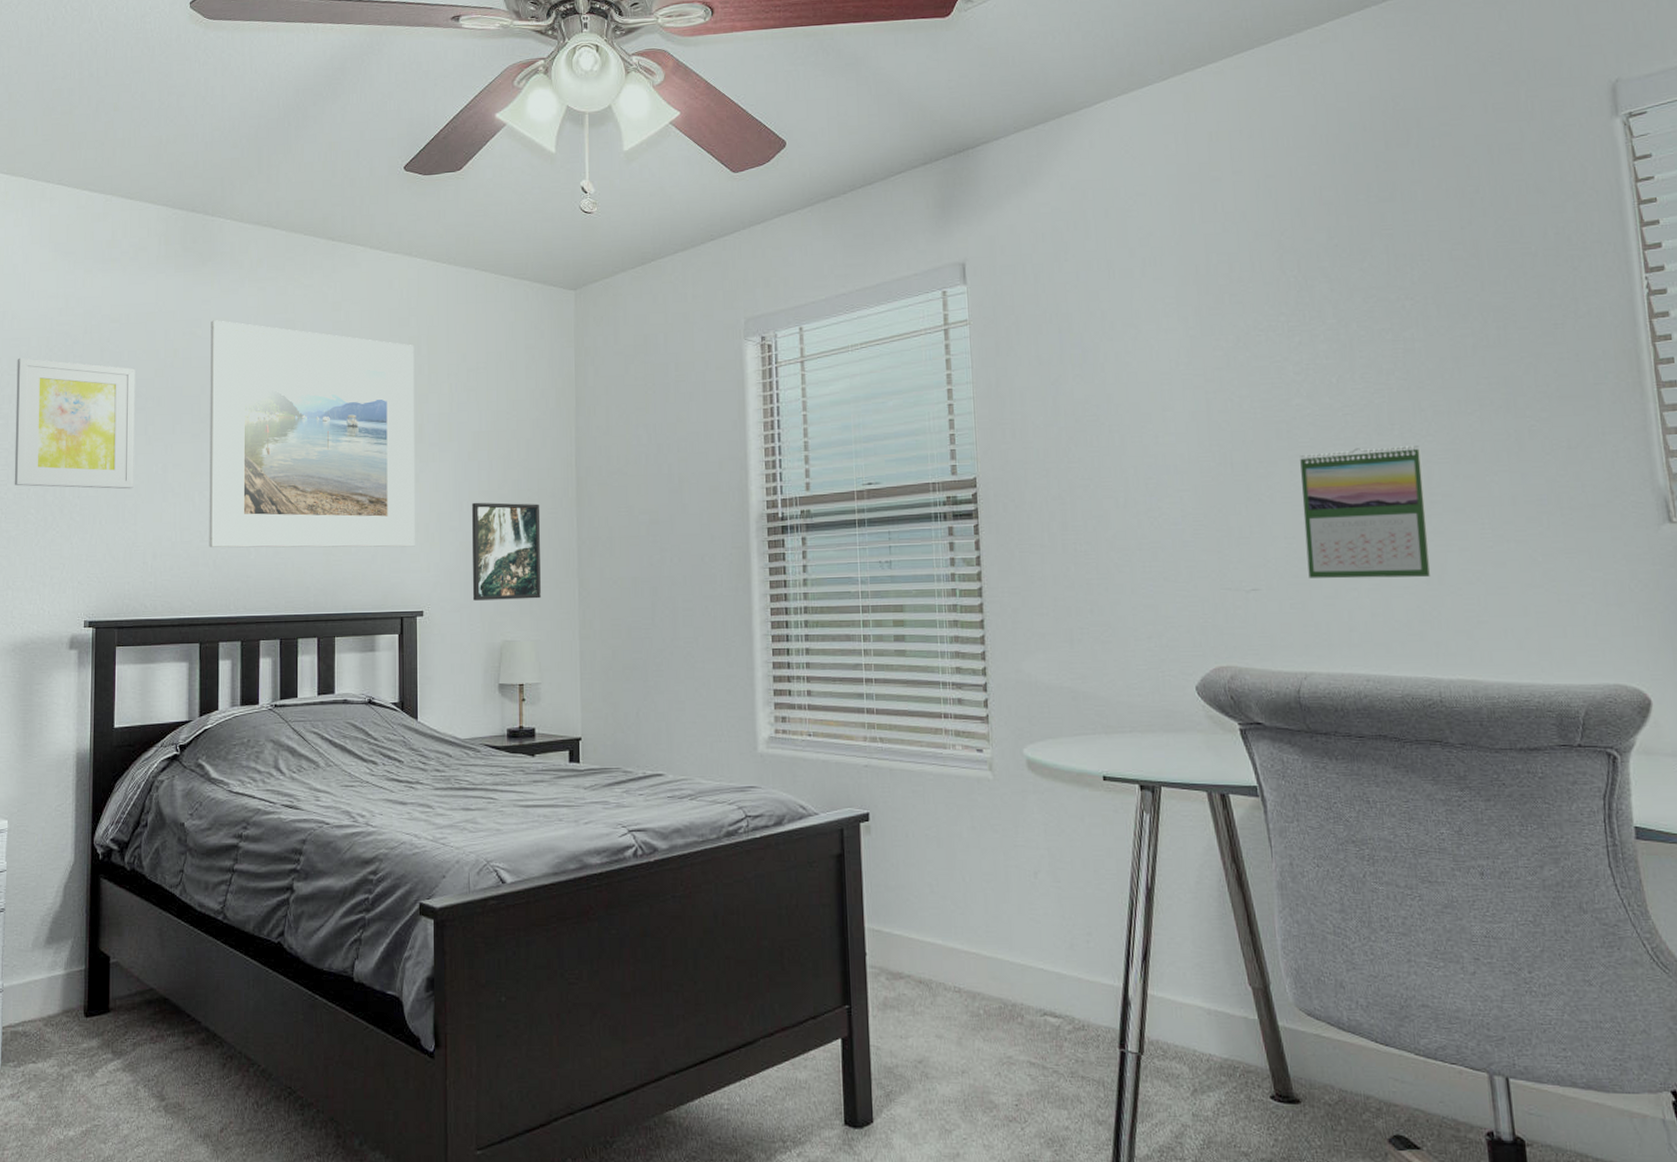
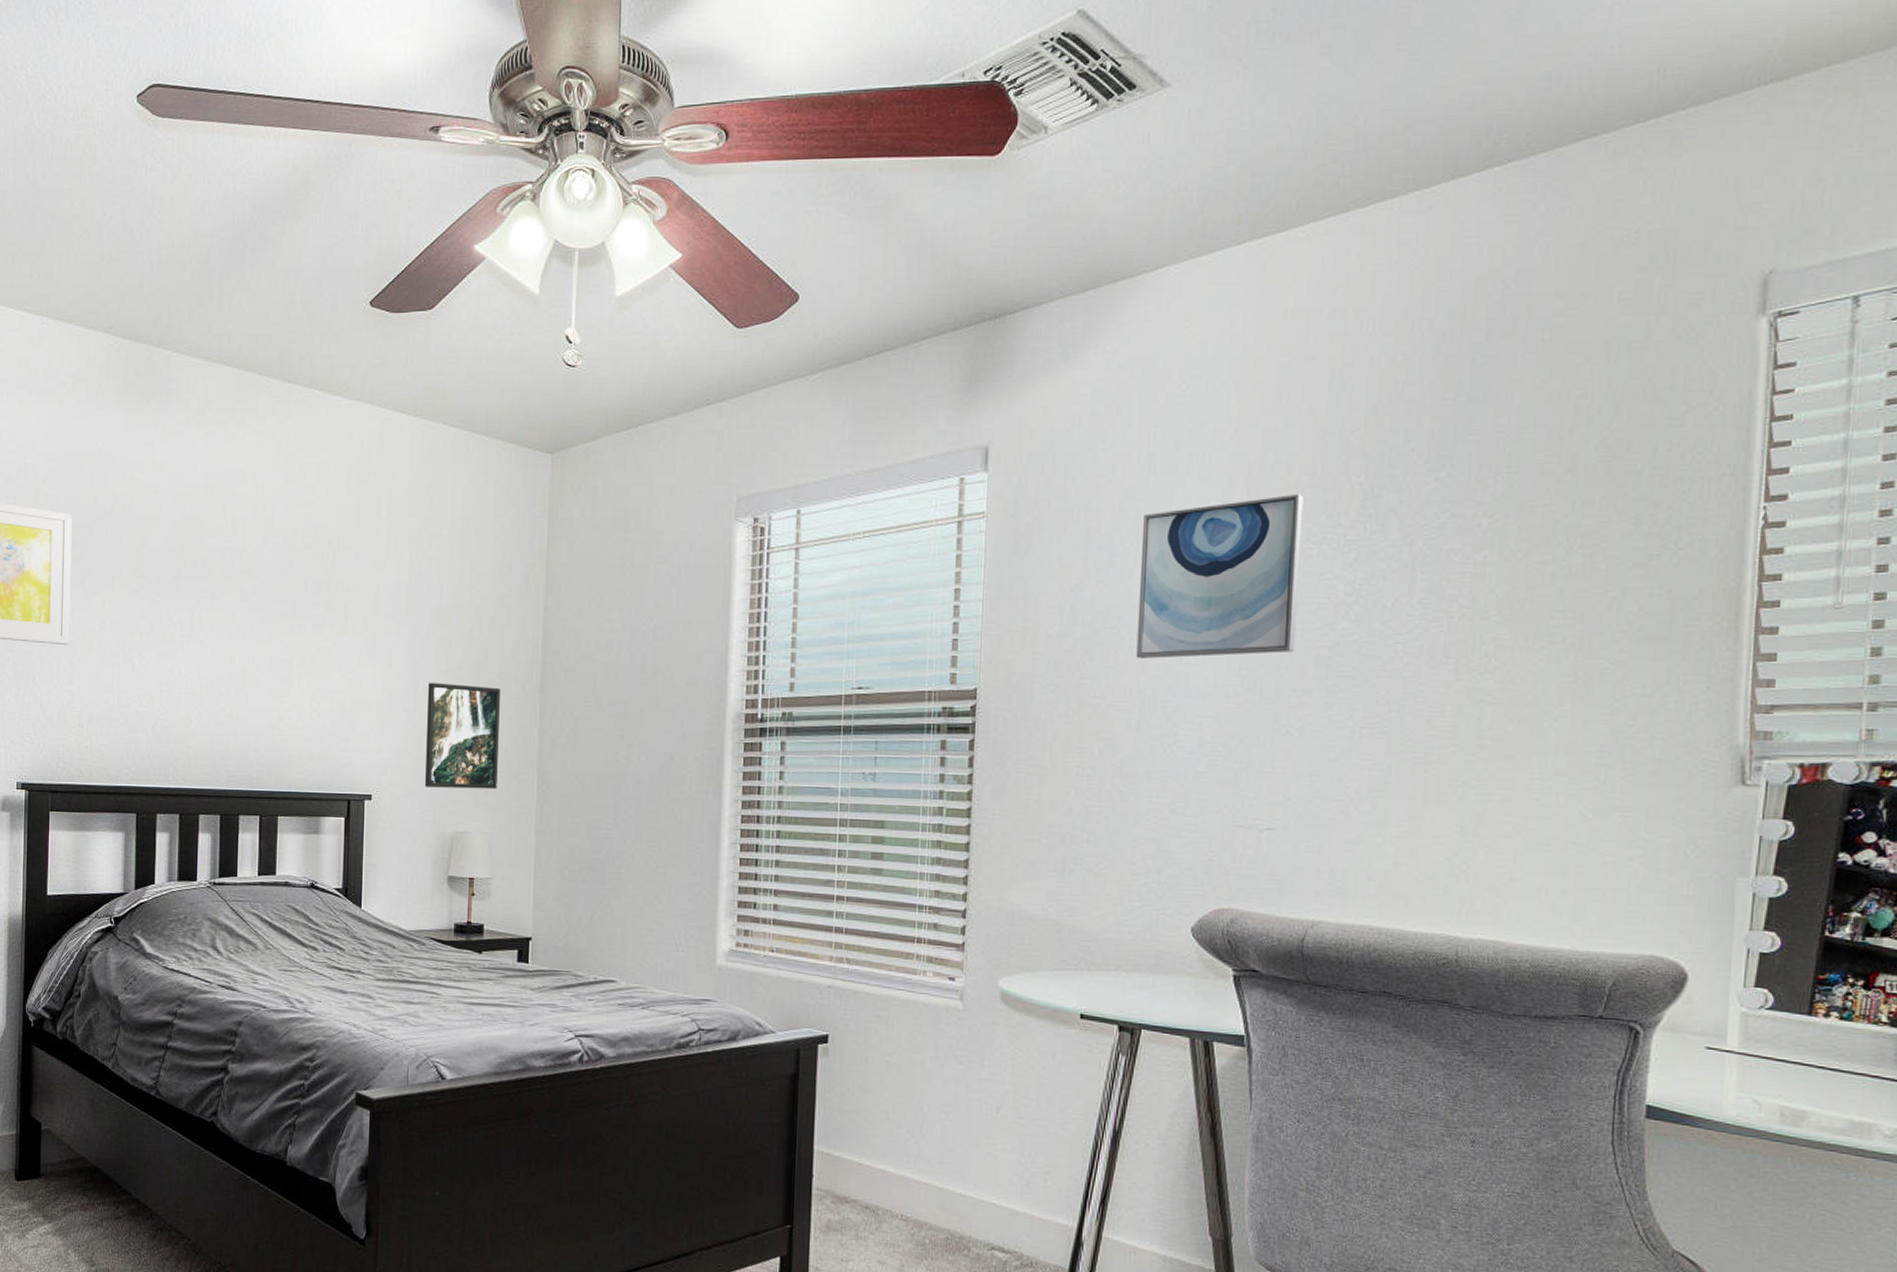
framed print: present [209,320,415,548] -> none [148,465,374,726]
wall art: none [1109,288,1257,441] -> present [1136,493,1304,659]
calendar: present [1300,446,1431,579] -> none [1330,681,1475,828]

